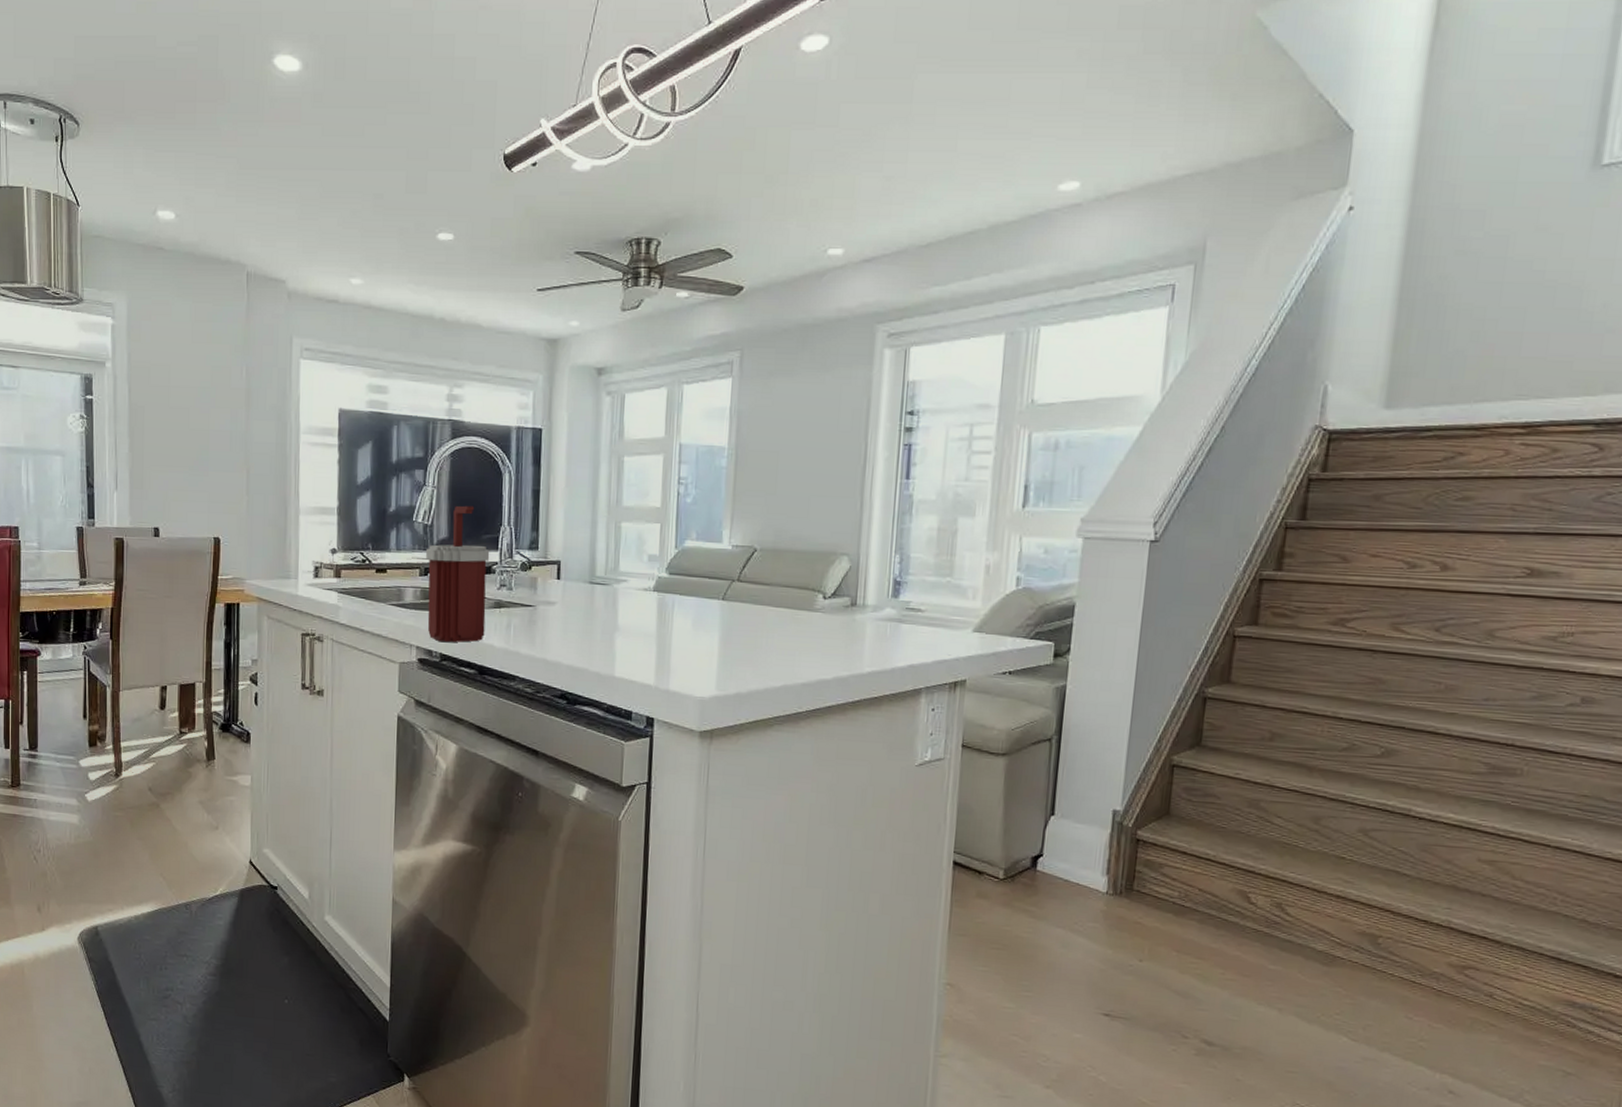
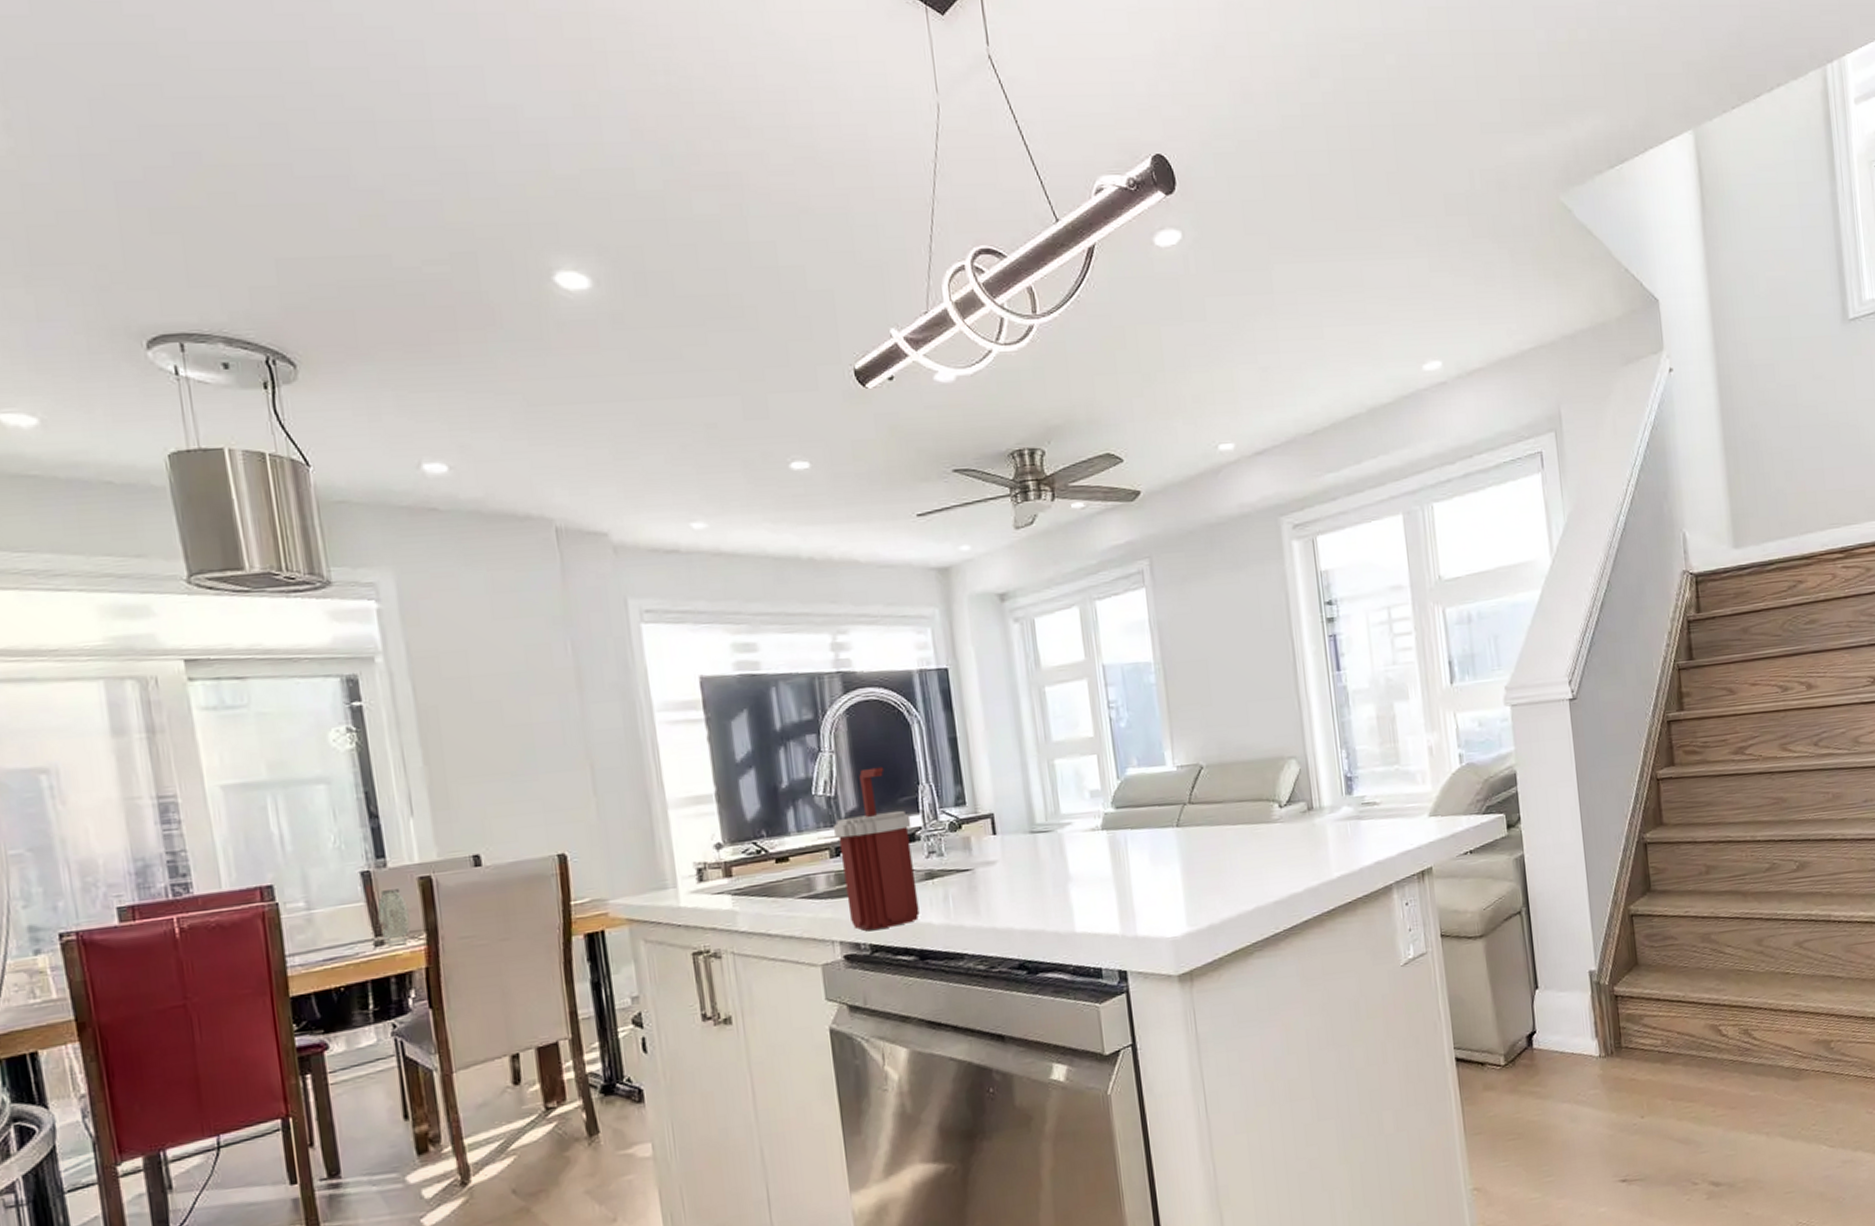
vase: none [84,544,105,588] -> present [377,889,410,947]

